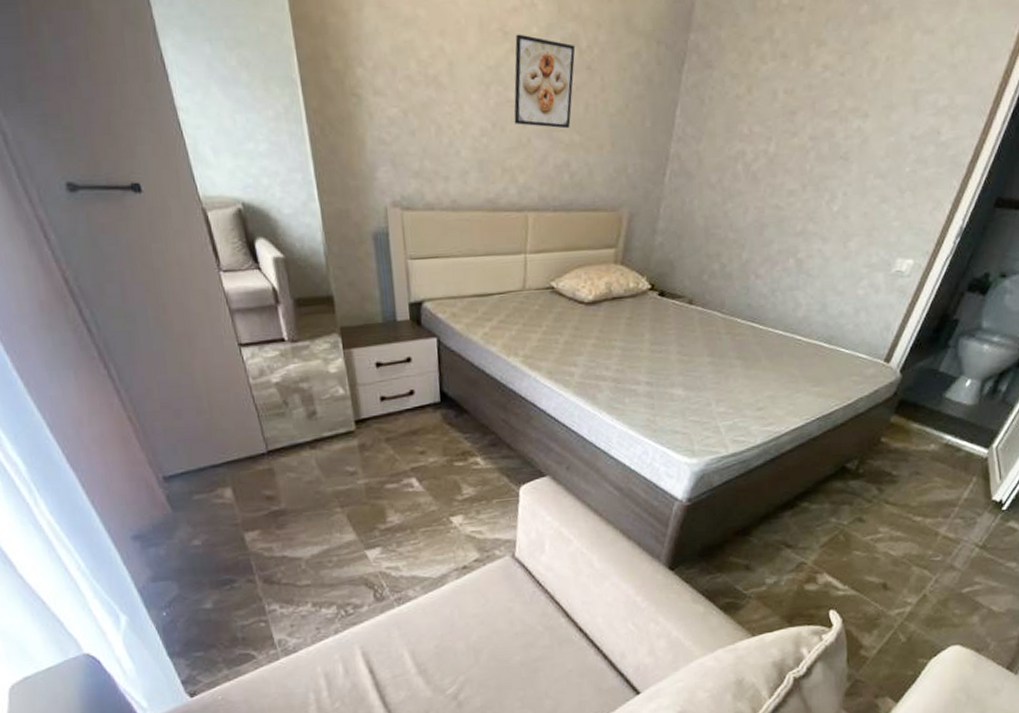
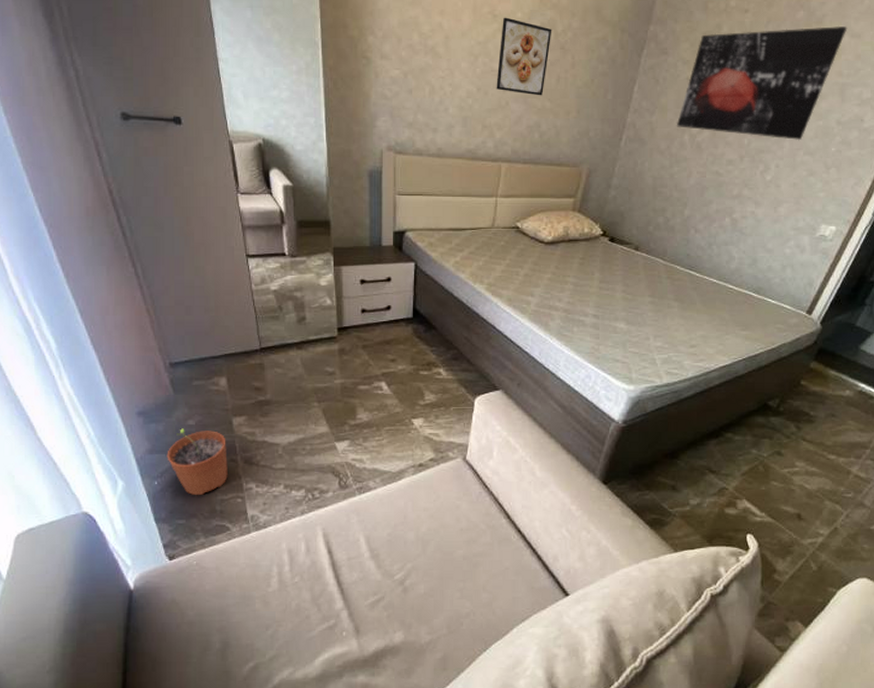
plant pot: none [172,549,246,624] -> present [167,428,228,495]
wall art: none [727,20,919,162] -> present [676,25,848,141]

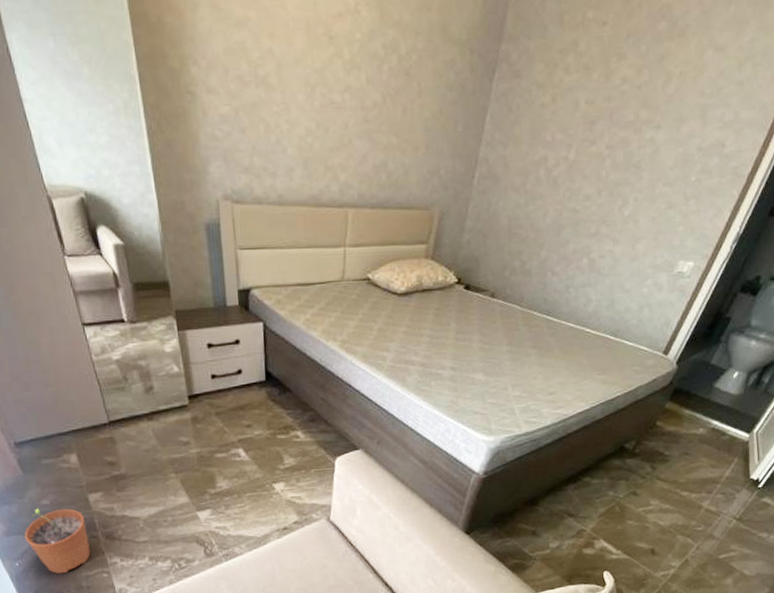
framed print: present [496,17,552,96] -> none [337,39,395,131]
wall art: present [676,25,848,141] -> none [531,37,711,171]

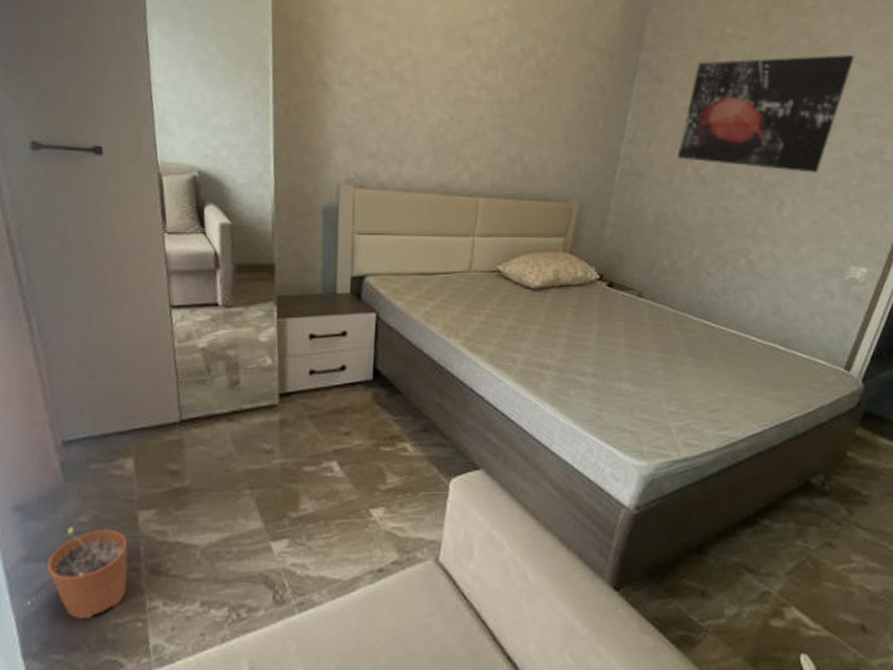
wall art: none [531,37,711,171] -> present [676,54,855,174]

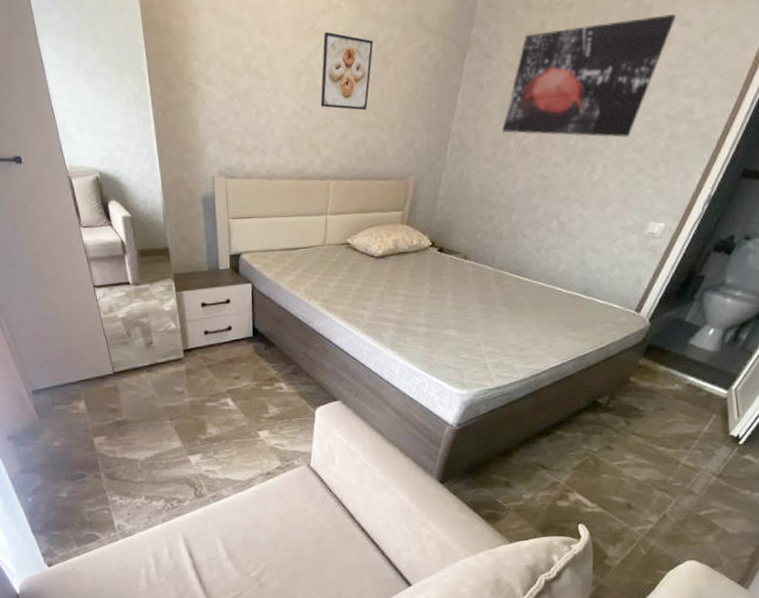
plant pot: present [46,527,128,619] -> none [37,449,94,509]
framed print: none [471,42,534,125] -> present [320,31,374,111]

